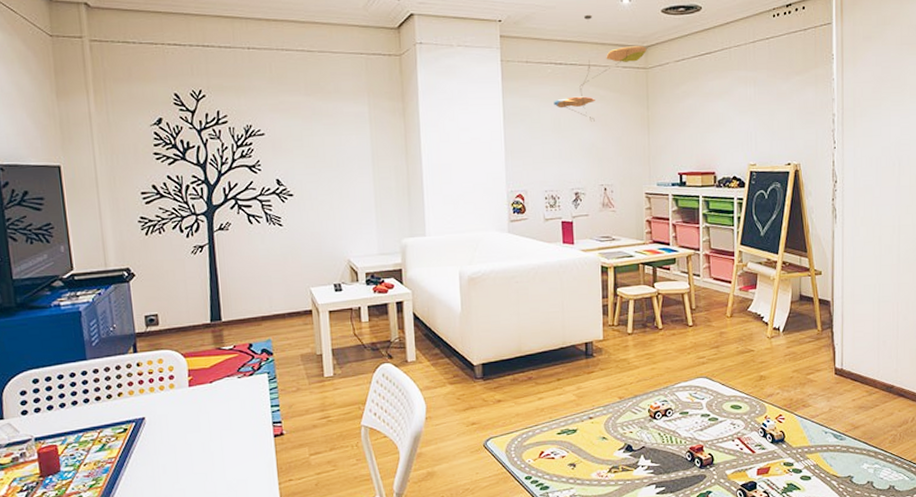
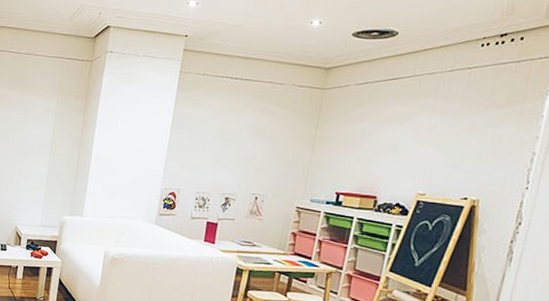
ceiling mobile: present [554,14,647,122] -> none [222,34,329,135]

